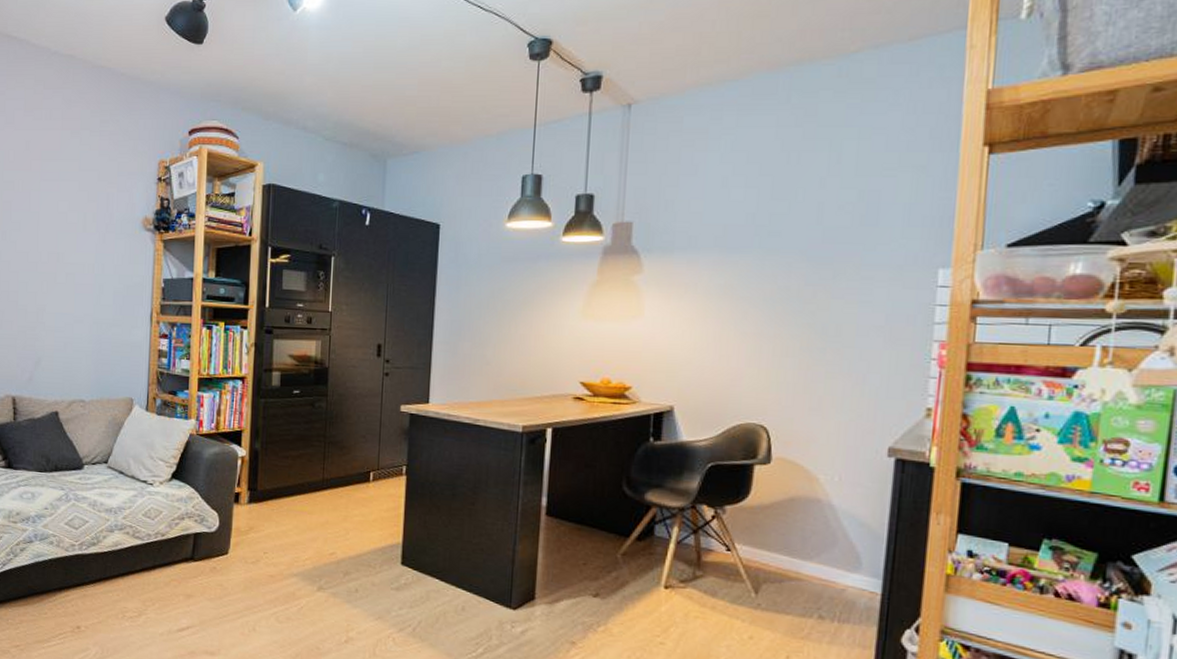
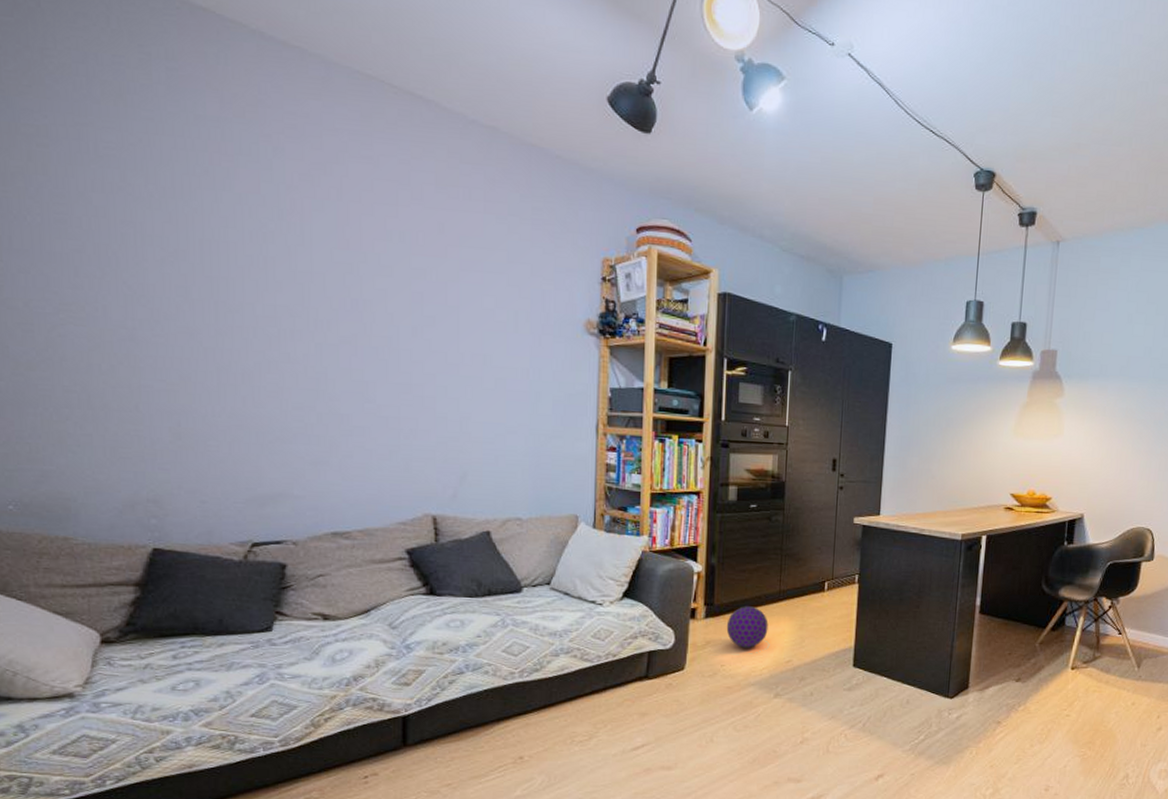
ball: none [269,493,312,537] -> present [726,606,768,648]

